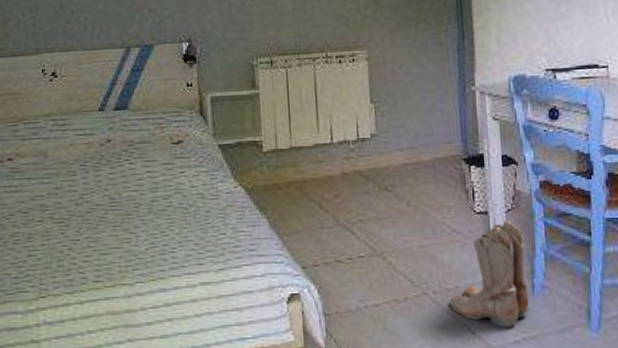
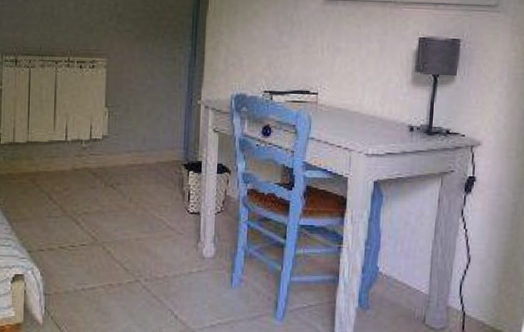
boots: present [449,220,529,328] -> none [158,220,229,314]

